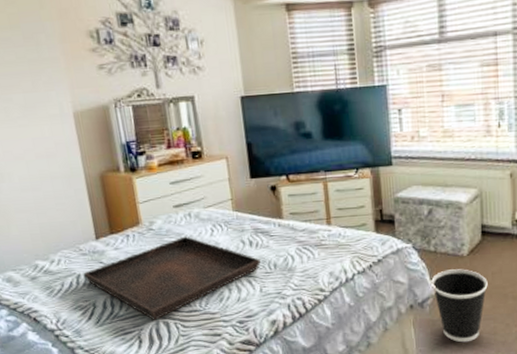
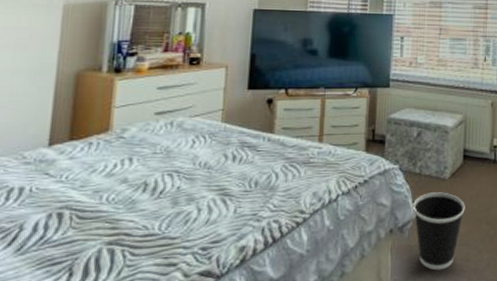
serving tray: present [83,236,261,320] -> none [18,147,241,247]

